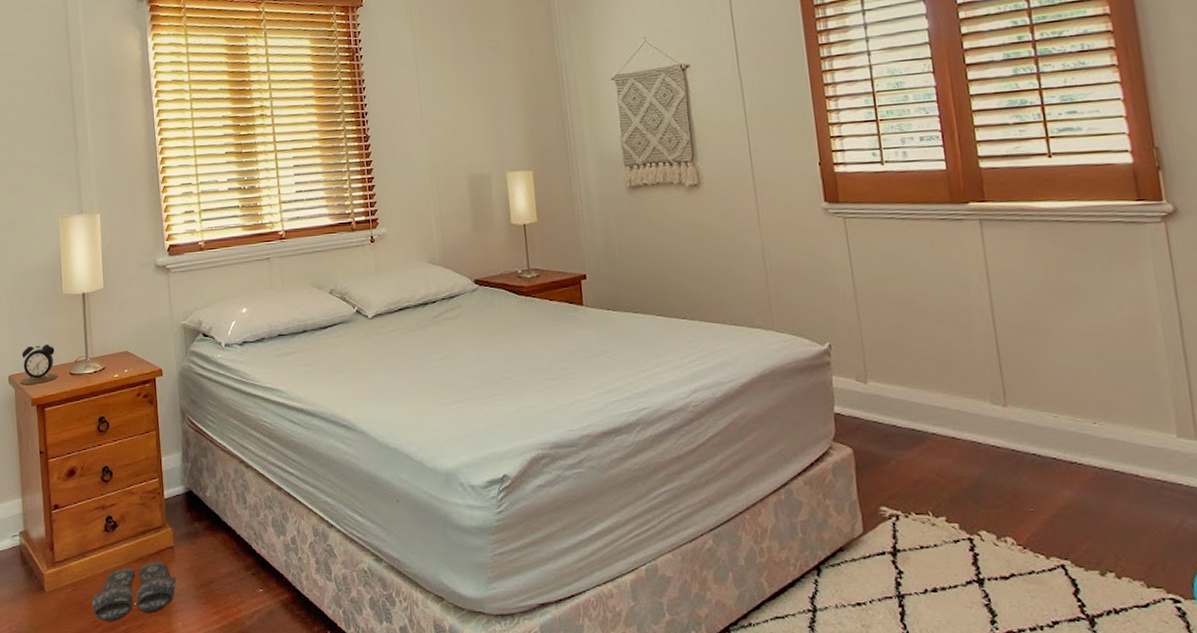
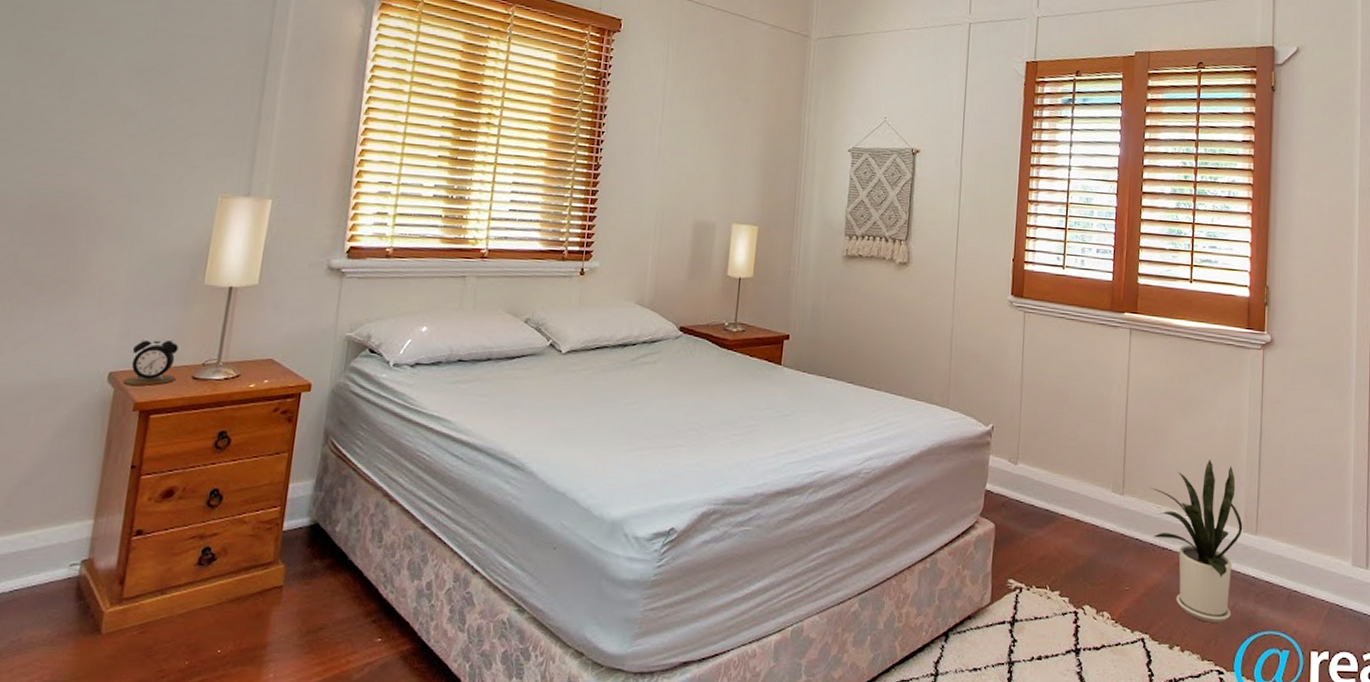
slippers: present [92,561,177,621] -> none [161,602,279,671]
house plant: none [1040,357,1179,544] -> present [1150,460,1243,623]

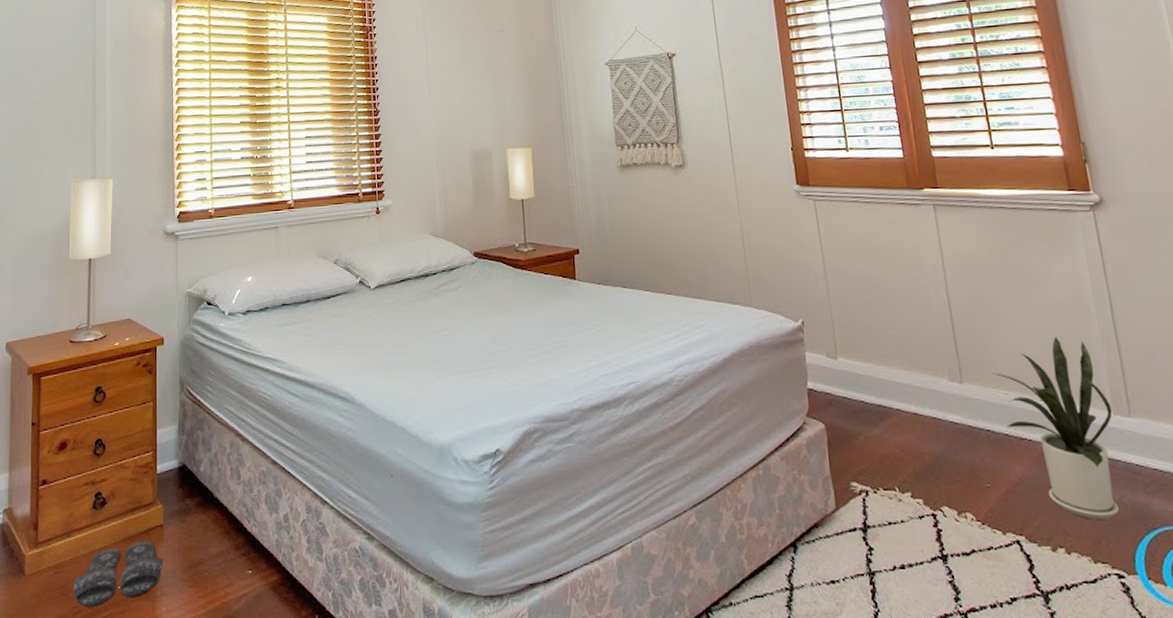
alarm clock: present [122,336,179,386] -> none [17,307,56,352]
slippers: none [161,602,279,671] -> present [74,541,164,607]

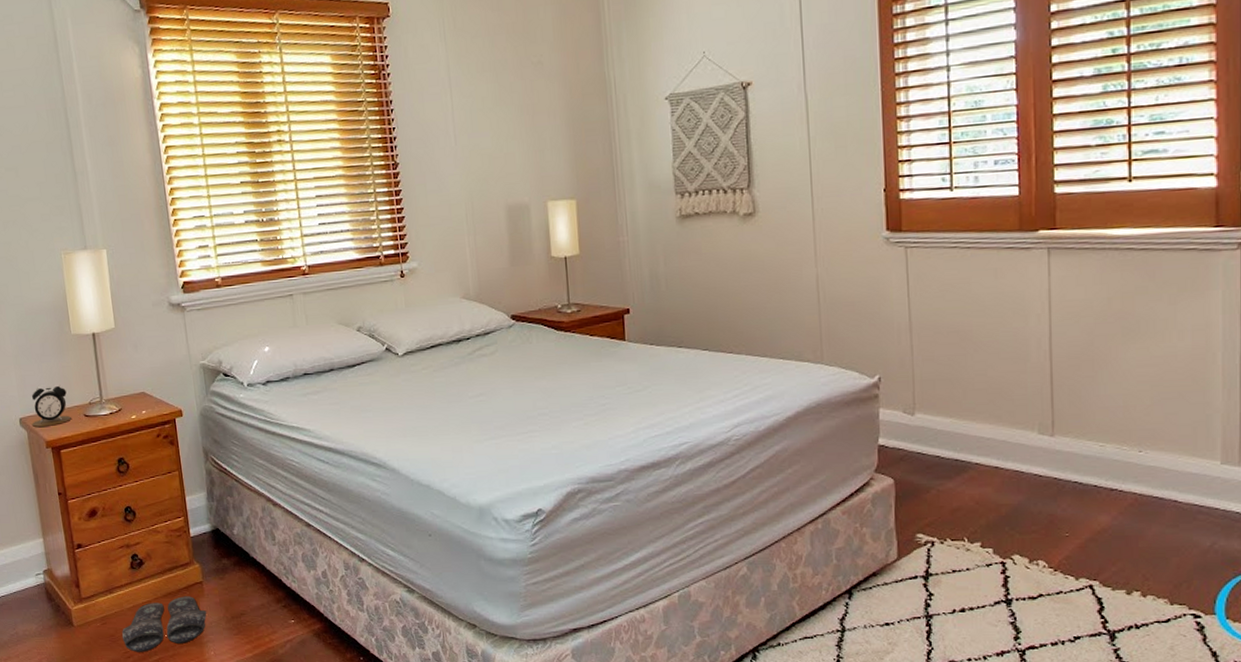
alarm clock: none [17,307,56,352] -> present [31,383,71,427]
house plant: present [992,337,1120,519] -> none [1089,387,1220,565]

